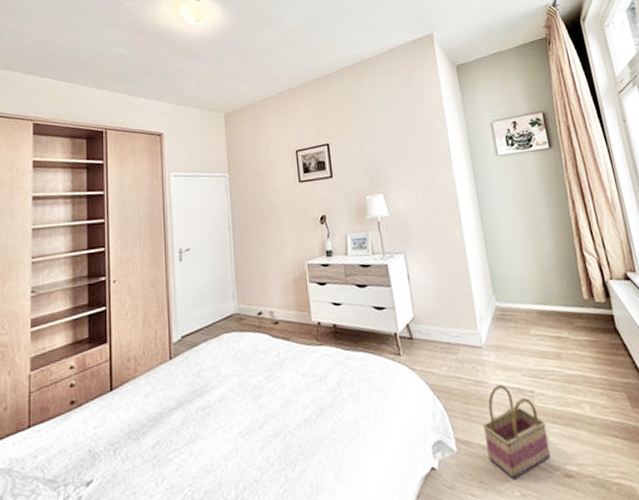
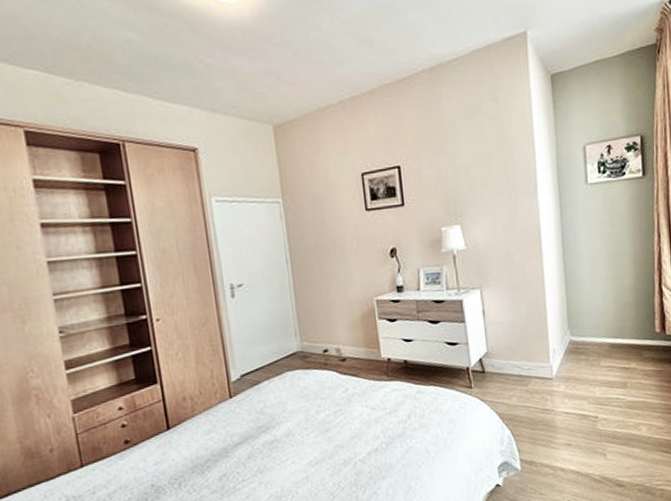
basket: present [482,385,551,480] -> none [547,412,606,491]

